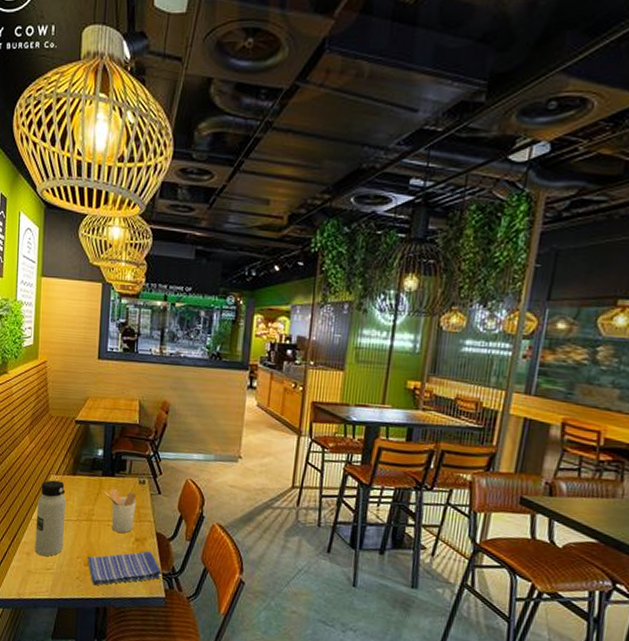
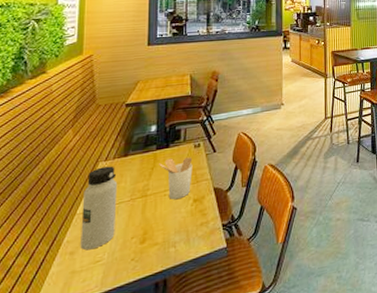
dish towel: present [87,551,161,586] -> none [144,208,221,261]

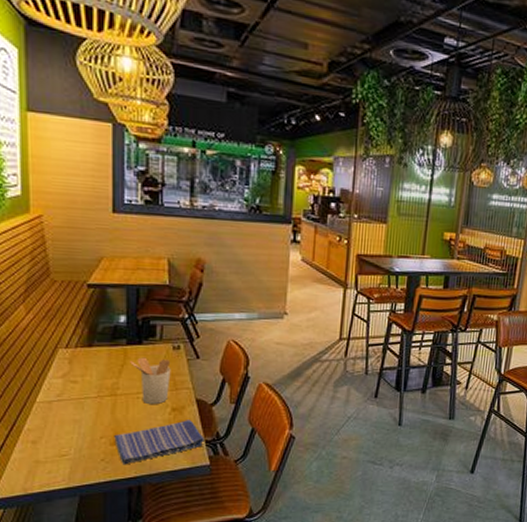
water bottle: present [80,166,118,251] -> none [42,354,82,442]
dish towel: none [144,208,221,261] -> present [114,420,204,465]

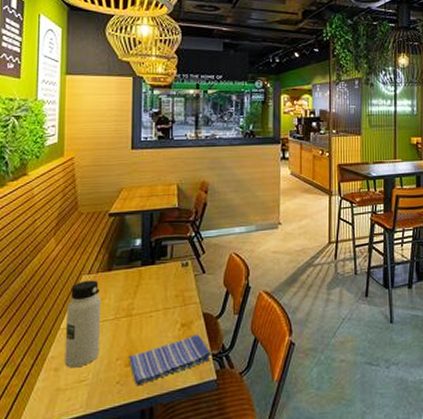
water bottle: none [42,354,82,442] -> present [64,280,102,368]
utensil holder: present [130,357,171,405] -> none [144,276,180,323]

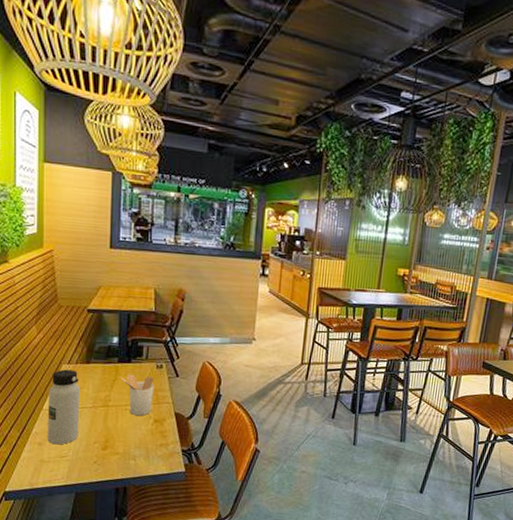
dish towel: present [129,334,211,386] -> none [105,430,181,468]
utensil holder: none [144,276,180,323] -> present [121,374,155,416]

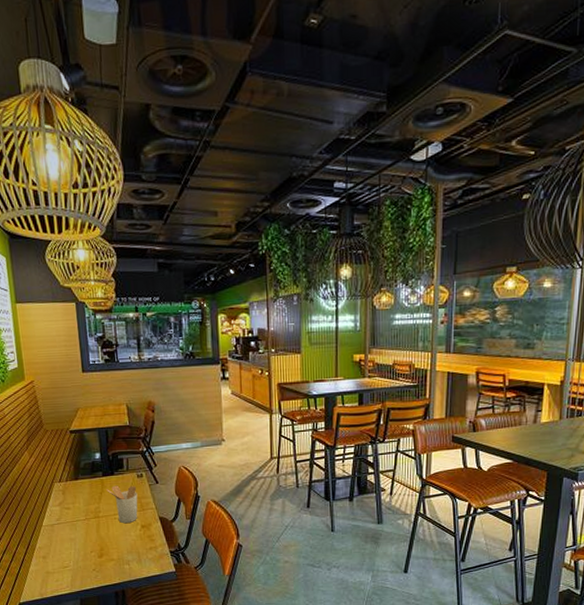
water bottle: present [47,369,81,445] -> none [46,487,77,557]

